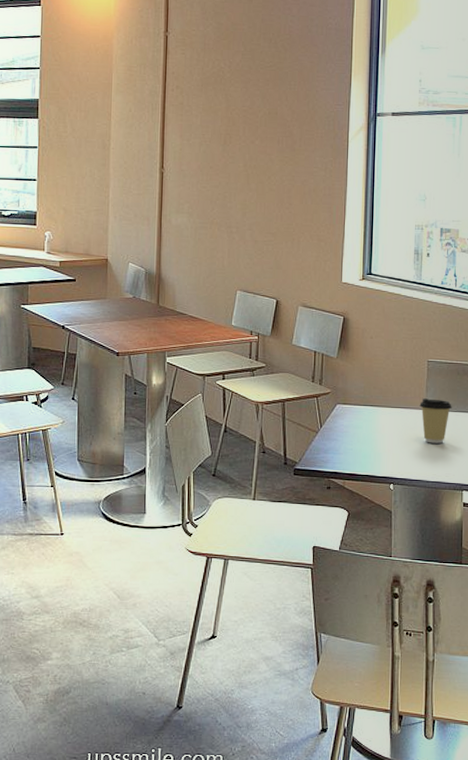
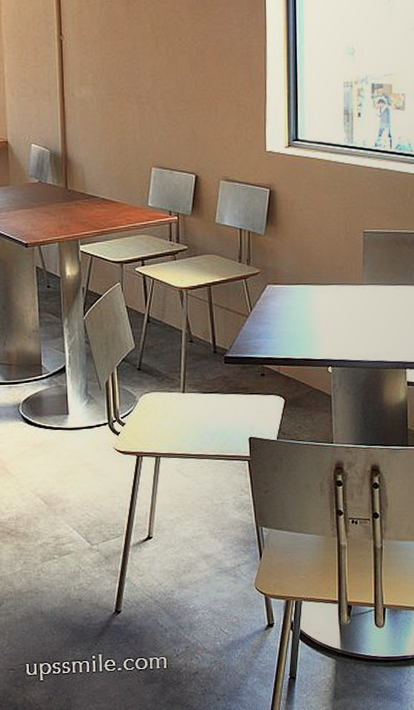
coffee cup: present [419,398,452,444] -> none [356,272,391,321]

